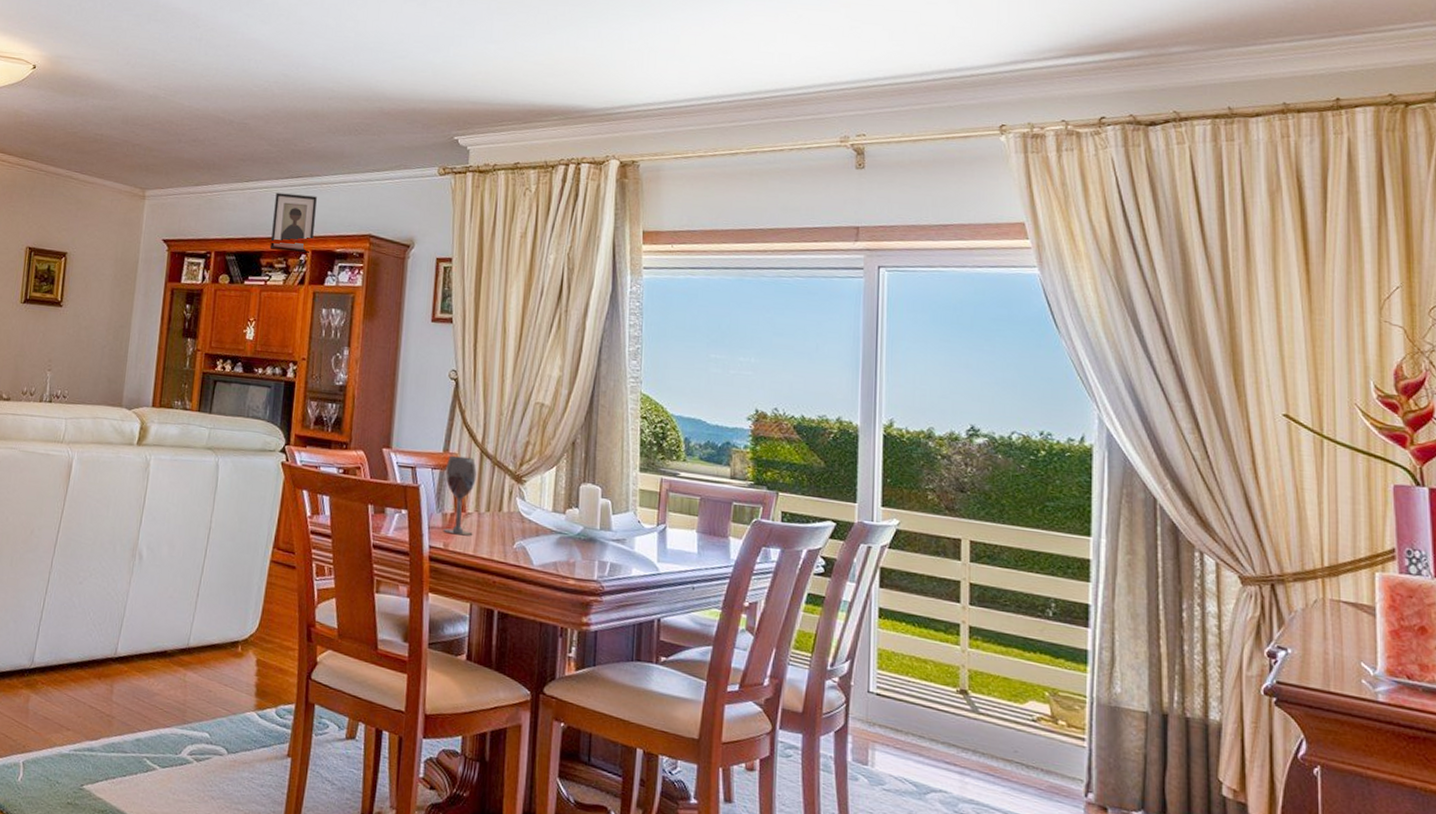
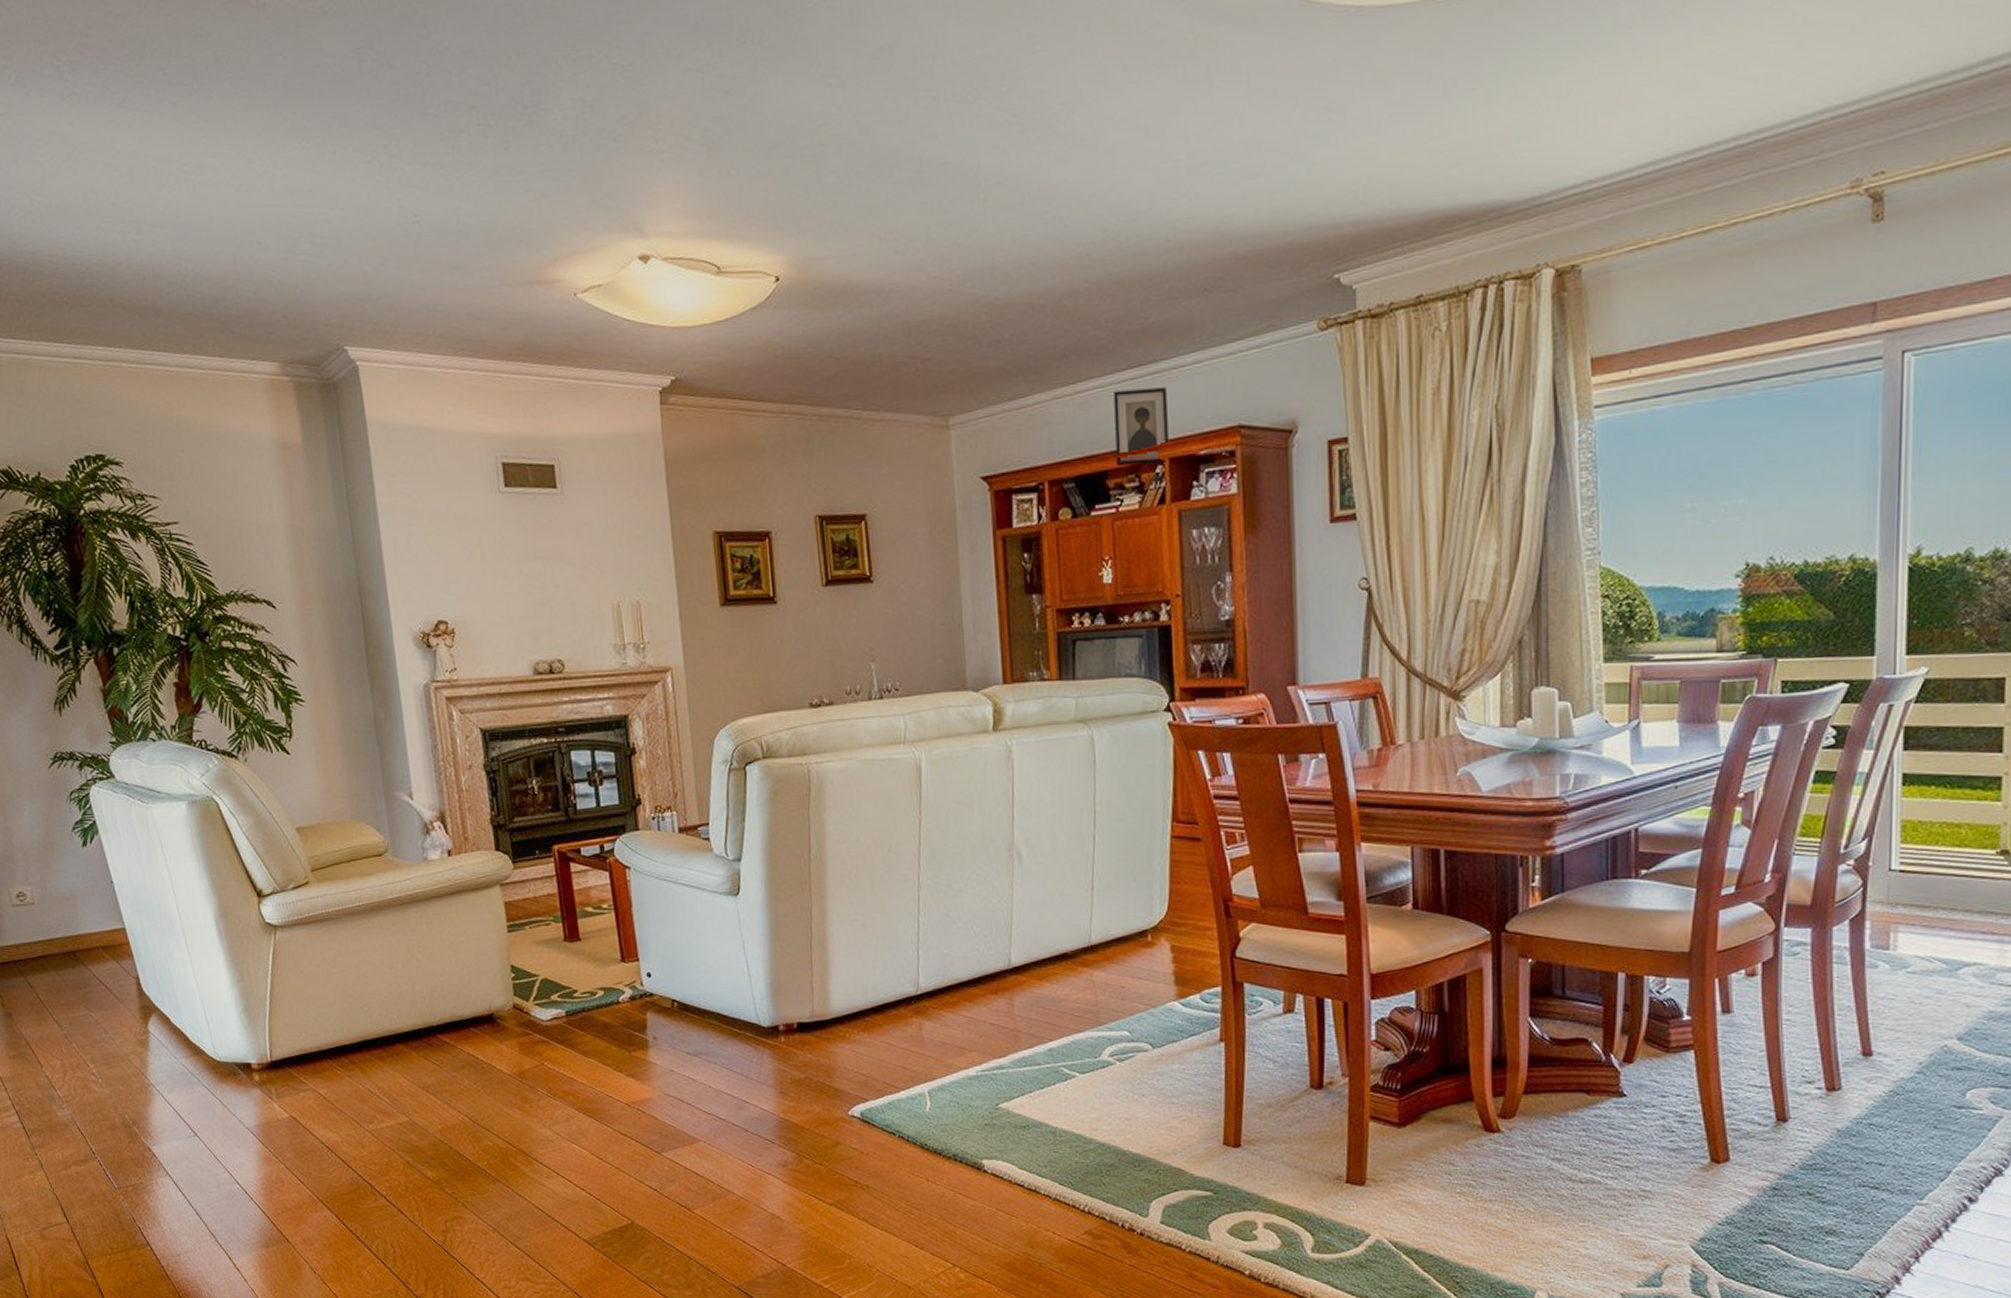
wine glass: present [443,455,477,536] -> none [1365,679,1405,772]

